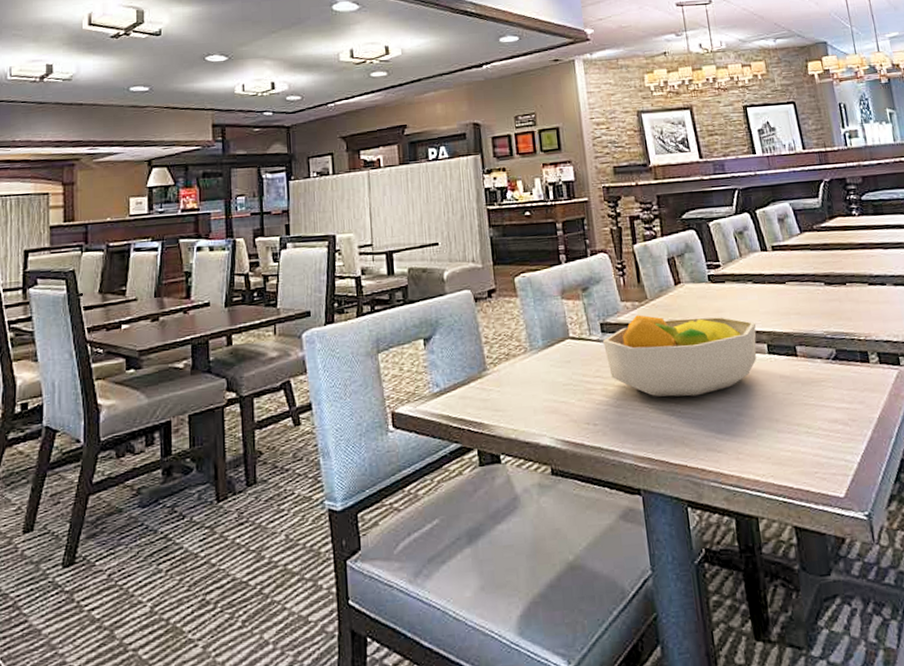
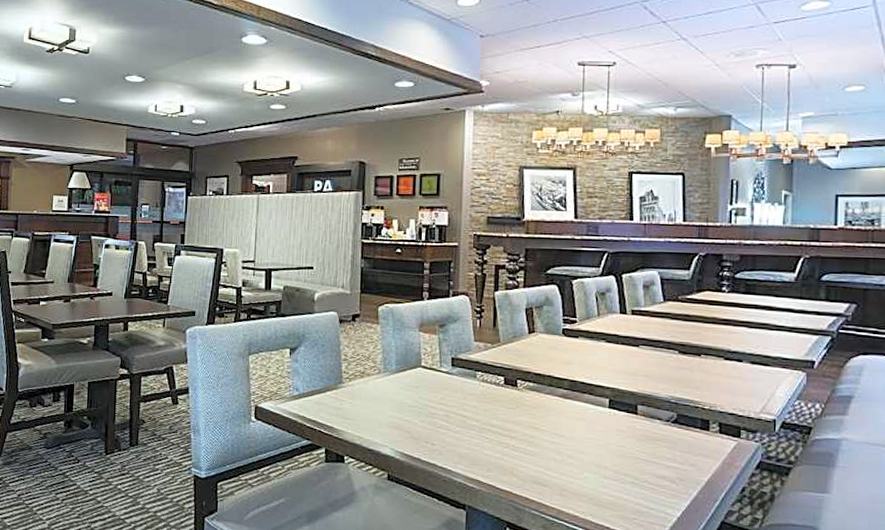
fruit bowl: present [602,315,757,397] -> none [451,355,602,435]

